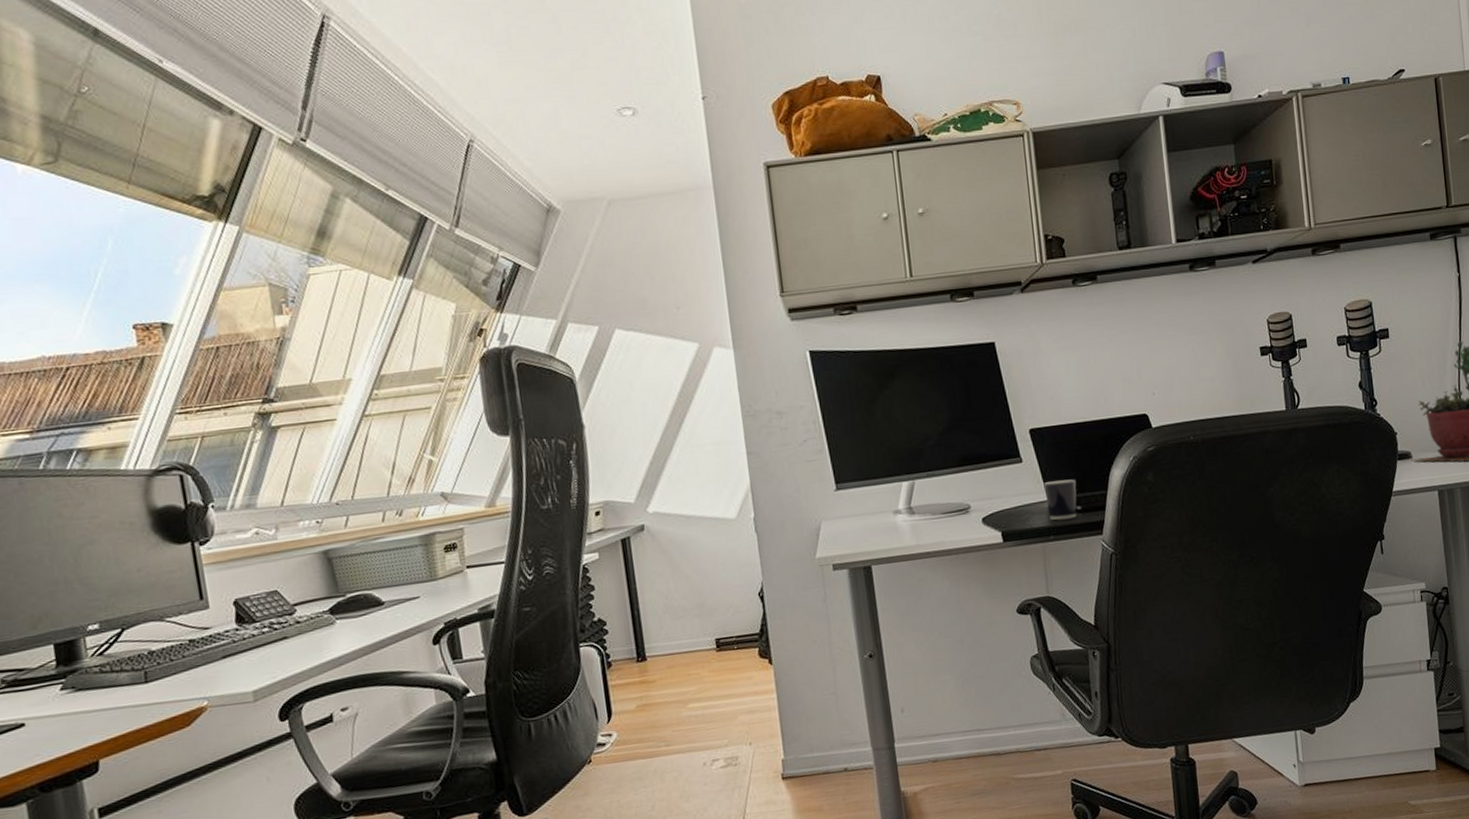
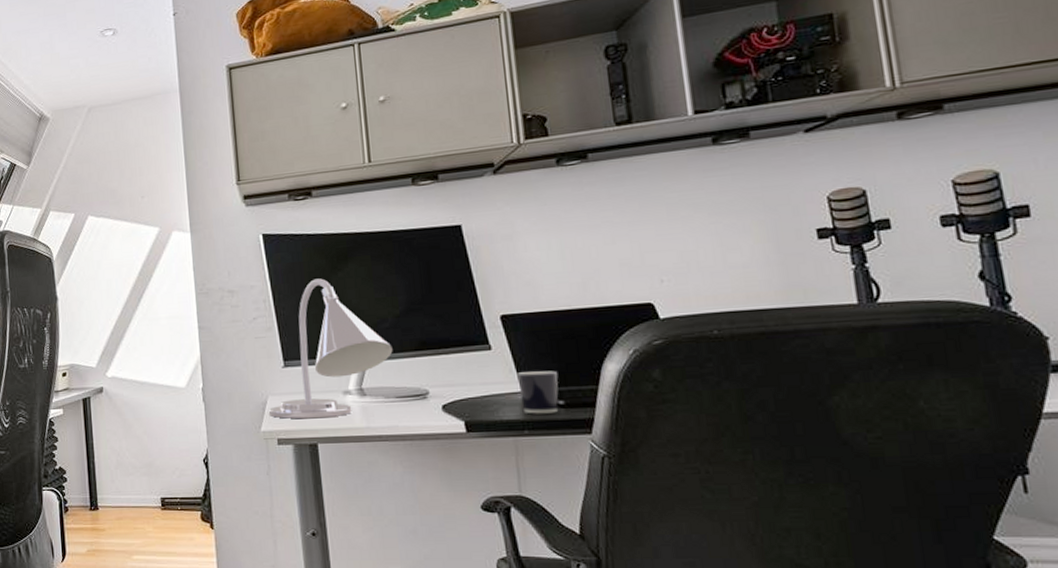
table lamp: none [822,397,938,544] -> present [268,278,393,419]

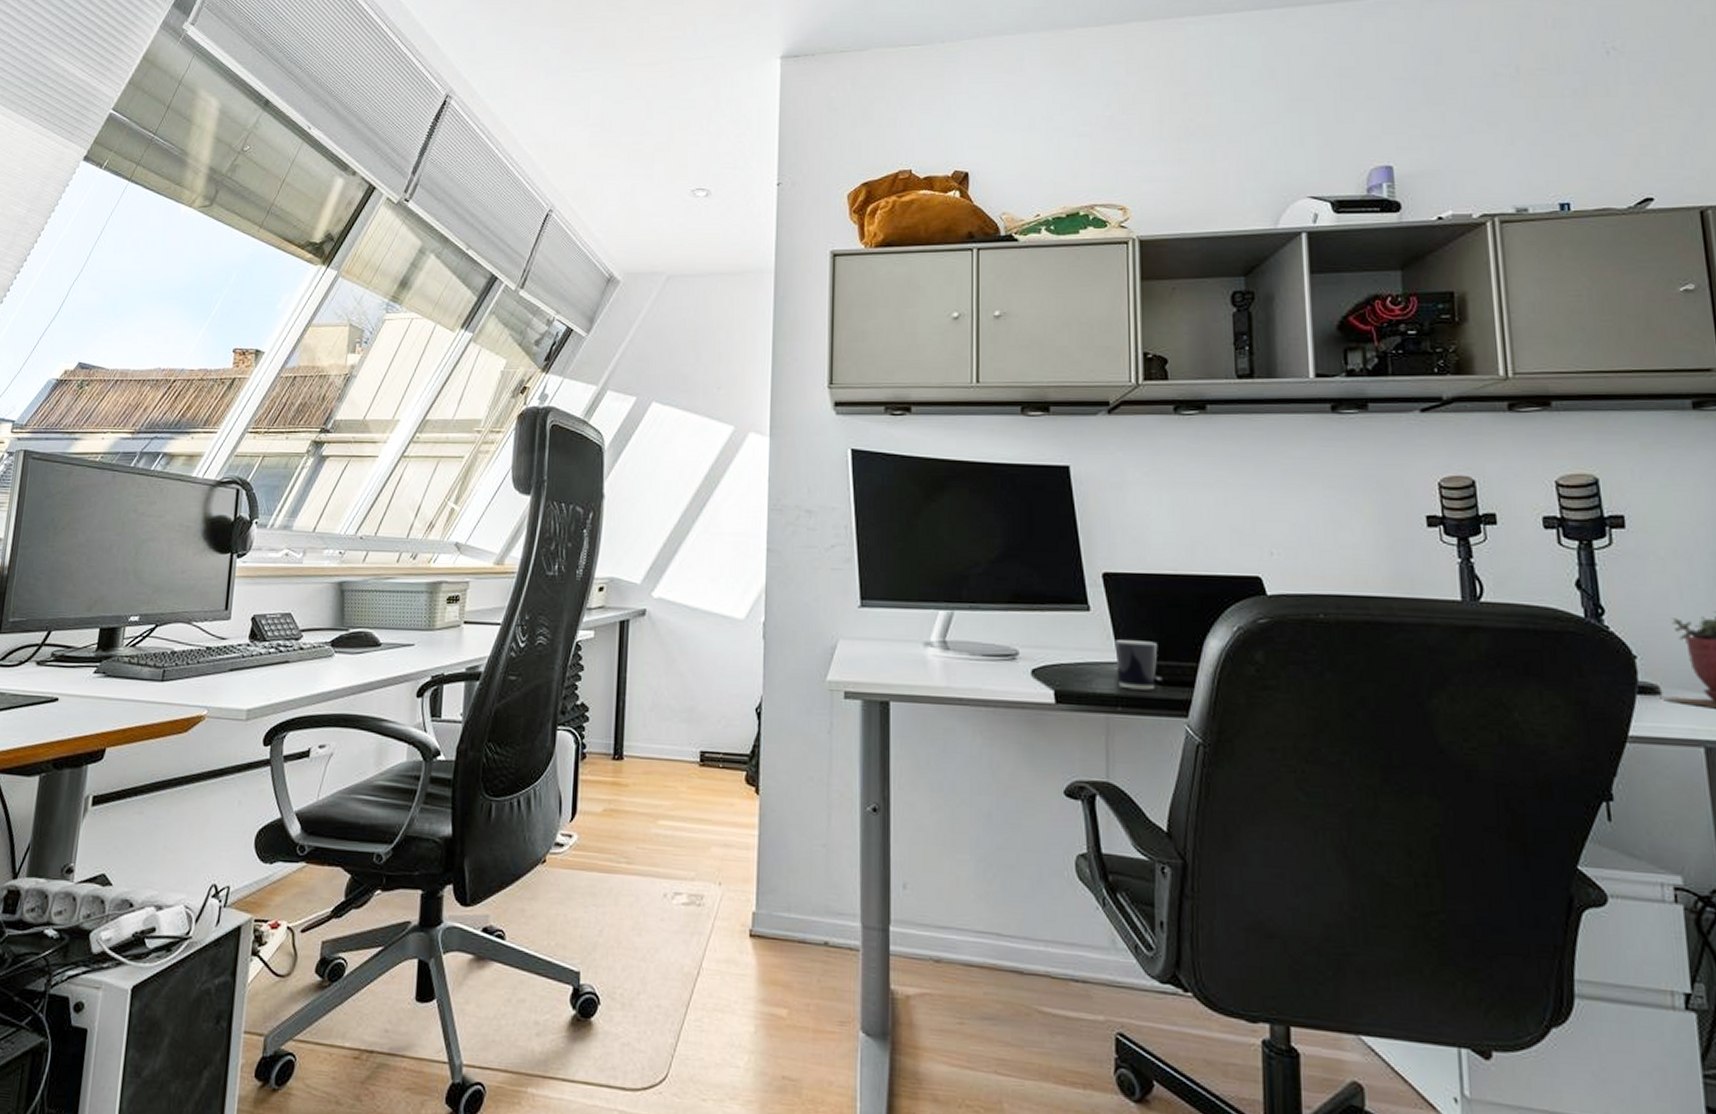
table lamp: present [268,278,393,419] -> none [837,508,984,672]

